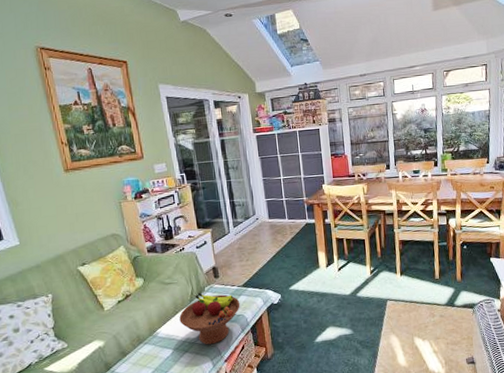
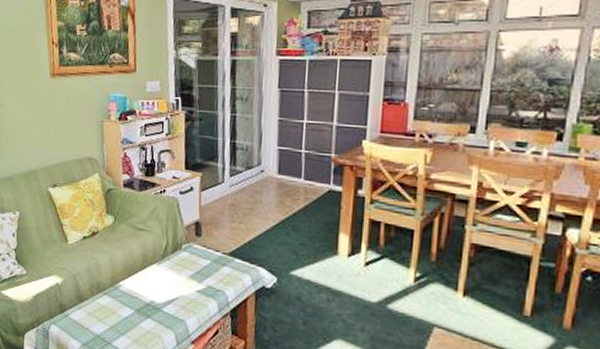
fruit bowl: present [179,292,240,345] -> none [146,249,222,318]

